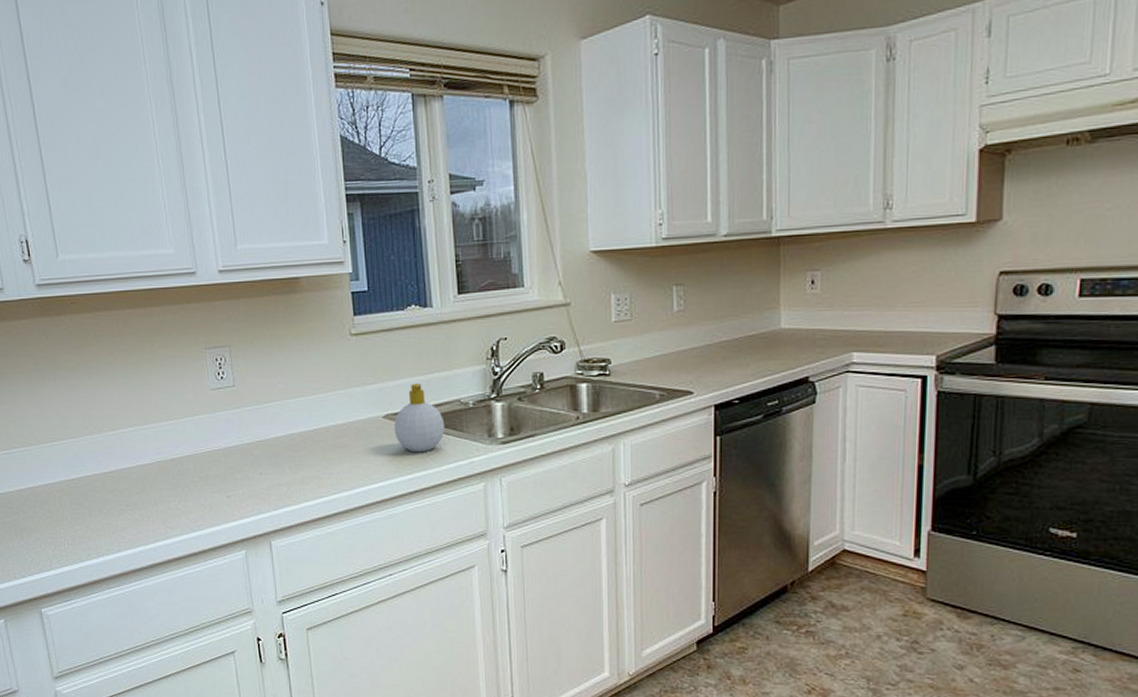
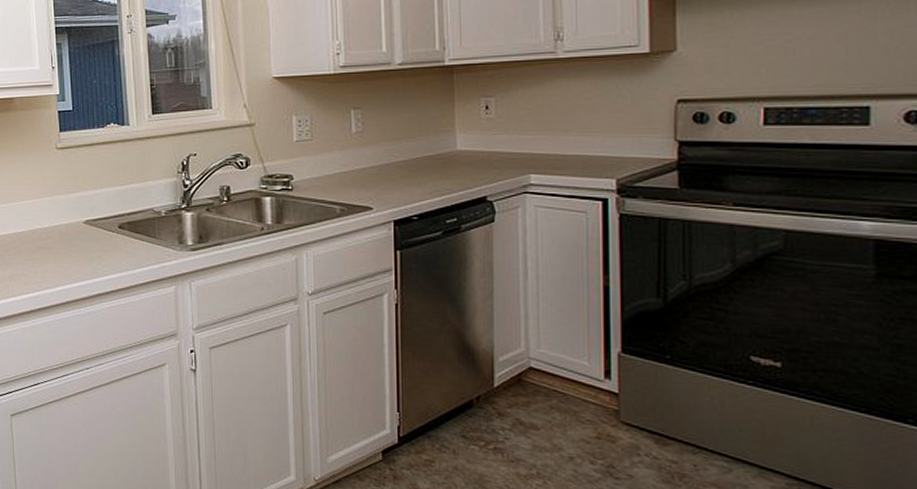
soap bottle: present [394,383,445,453] -> none [93,193,140,256]

